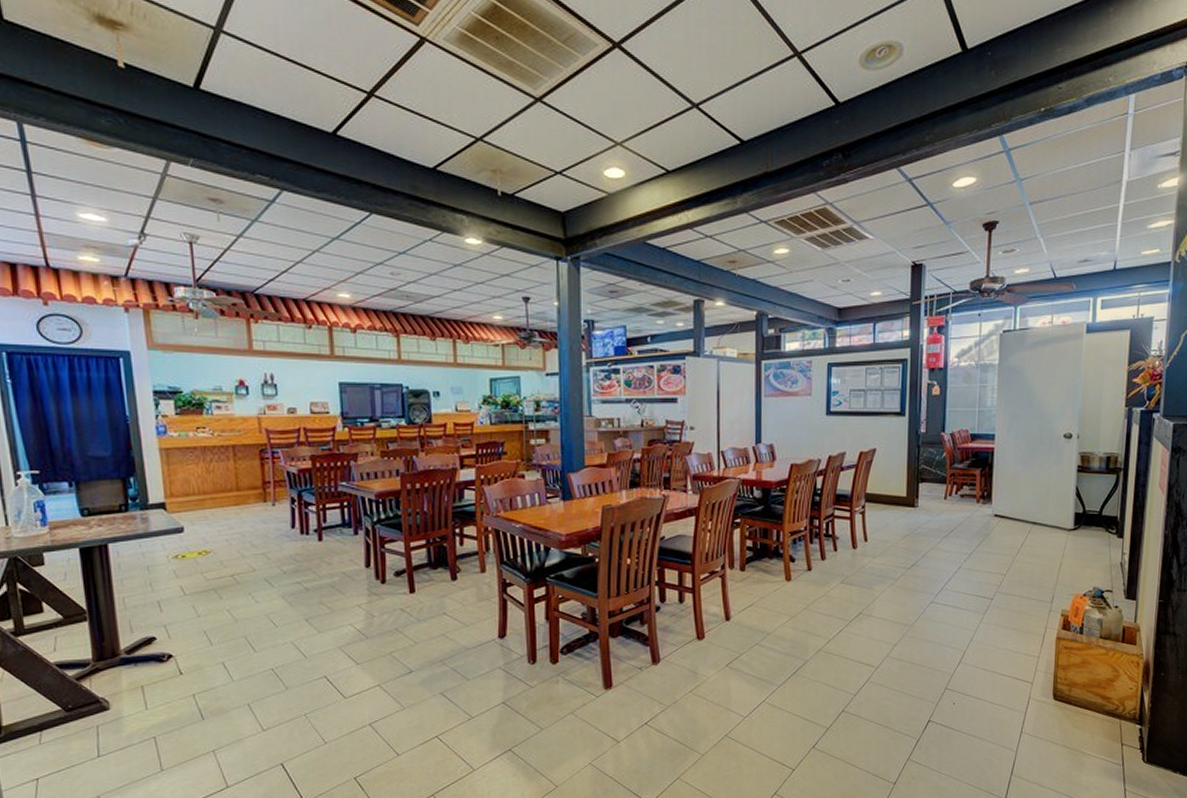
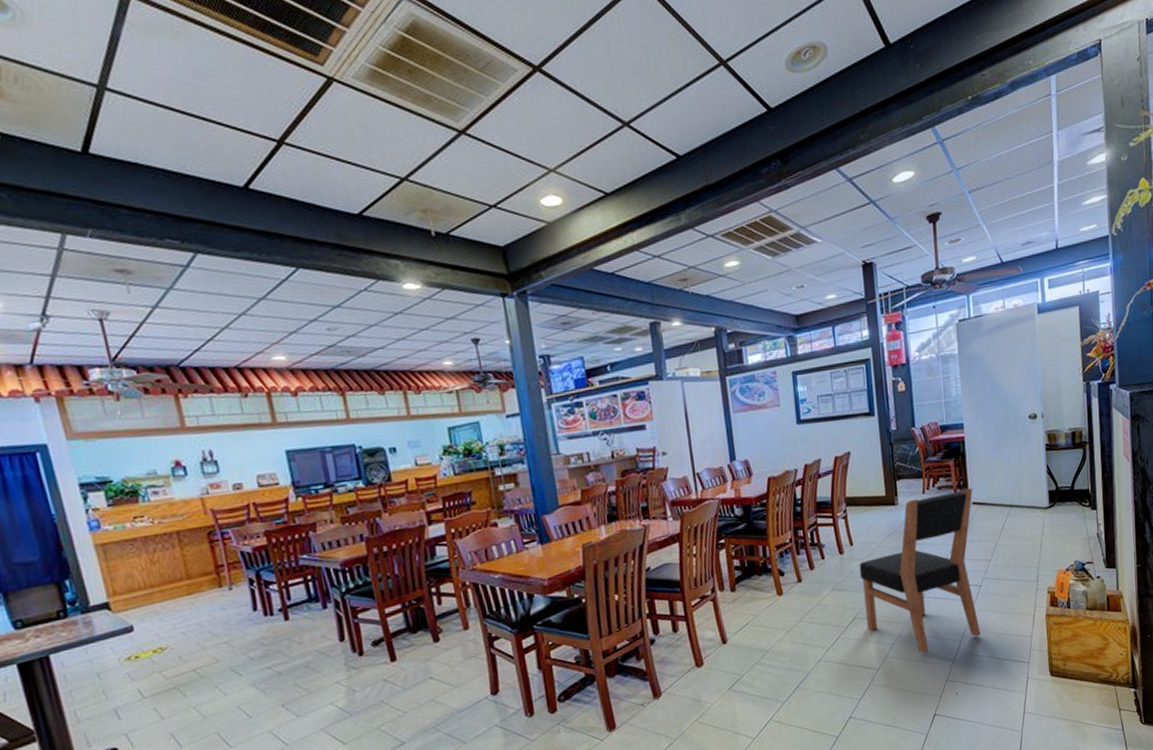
dining chair: none [870,500,996,658] -> present [859,488,981,653]

